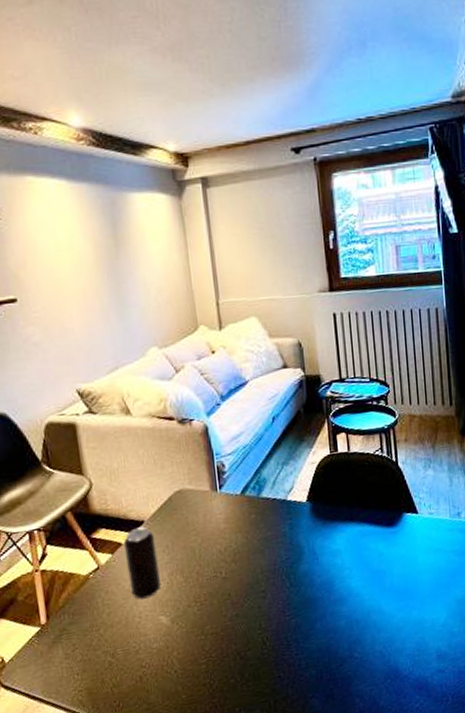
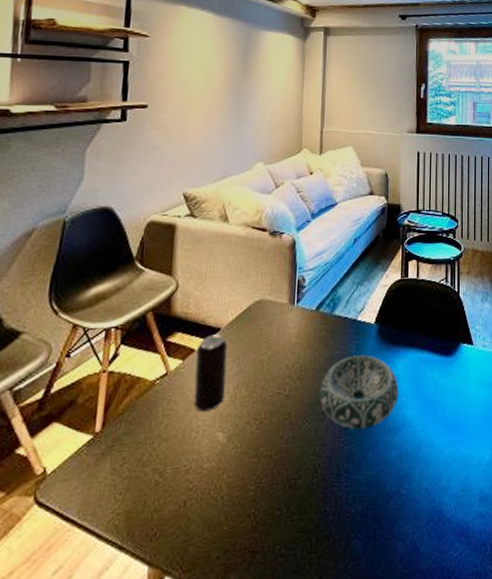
decorative bowl: none [257,533,341,604] -> present [319,355,399,430]

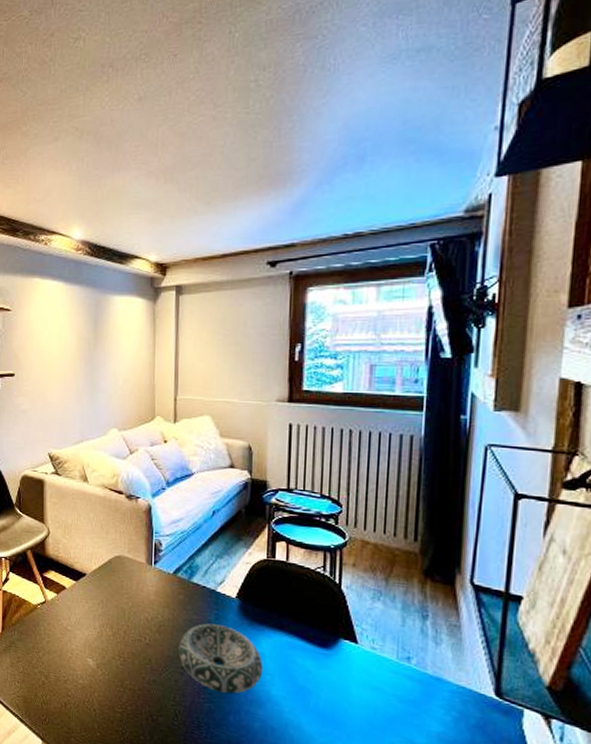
beverage can: present [193,334,228,412] -> none [67,577,93,640]

